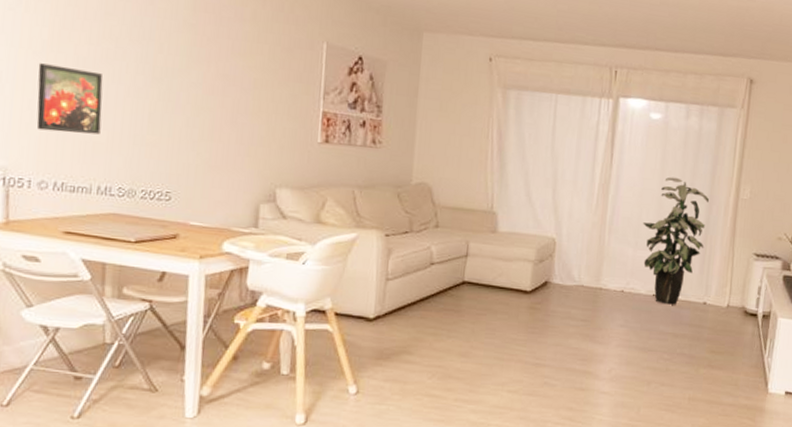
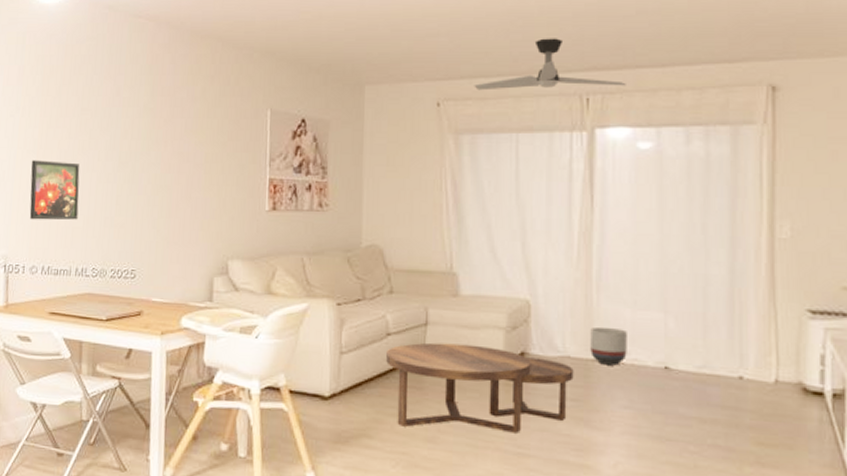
coffee table: none [429,272,585,348] -> present [386,342,574,433]
ceiling fan: none [523,12,647,65] -> present [474,38,626,91]
planter: none [599,262,628,293] -> present [590,326,627,366]
indoor plant: present [642,177,710,305] -> none [640,217,732,380]

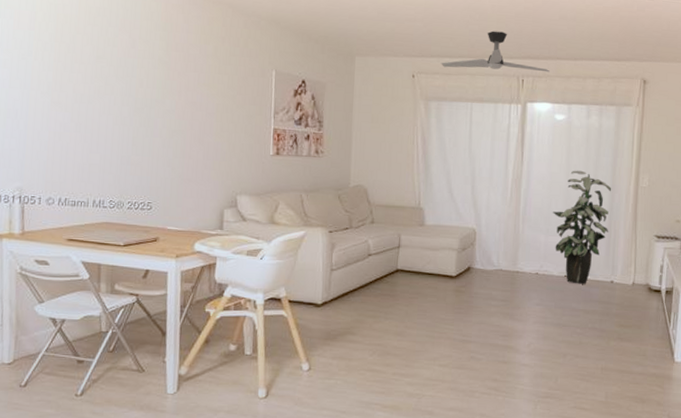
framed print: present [29,160,80,220] -> none [45,101,96,157]
coffee table: present [386,342,574,433] -> none [367,261,504,326]
planter: present [590,326,627,366] -> none [516,248,541,275]
indoor plant: none [640,217,732,380] -> present [552,170,612,284]

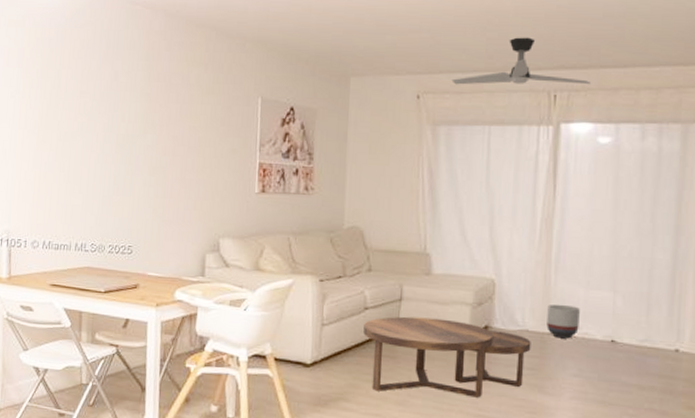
coffee table: none [367,261,504,326] -> present [363,316,531,398]
planter: none [516,248,541,275] -> present [546,304,580,339]
indoor plant: present [552,170,612,284] -> none [594,206,676,353]

